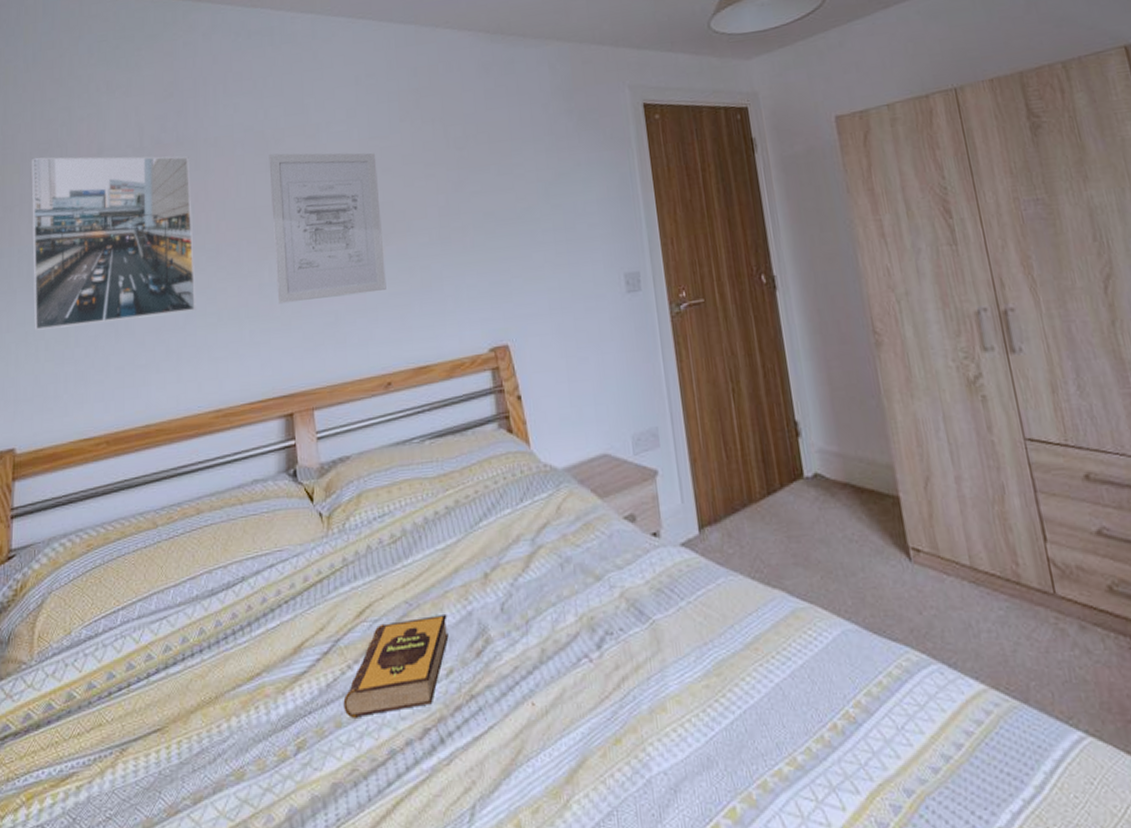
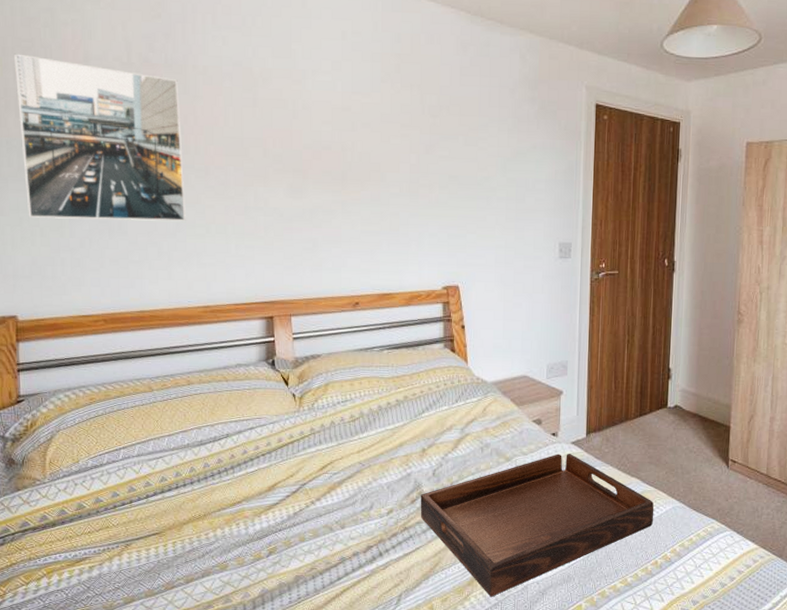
wall art: present [269,153,387,304] -> none [256,91,360,228]
hardback book: present [343,615,449,718] -> none [307,474,391,536]
serving tray: none [487,560,818,801] -> present [420,453,654,597]

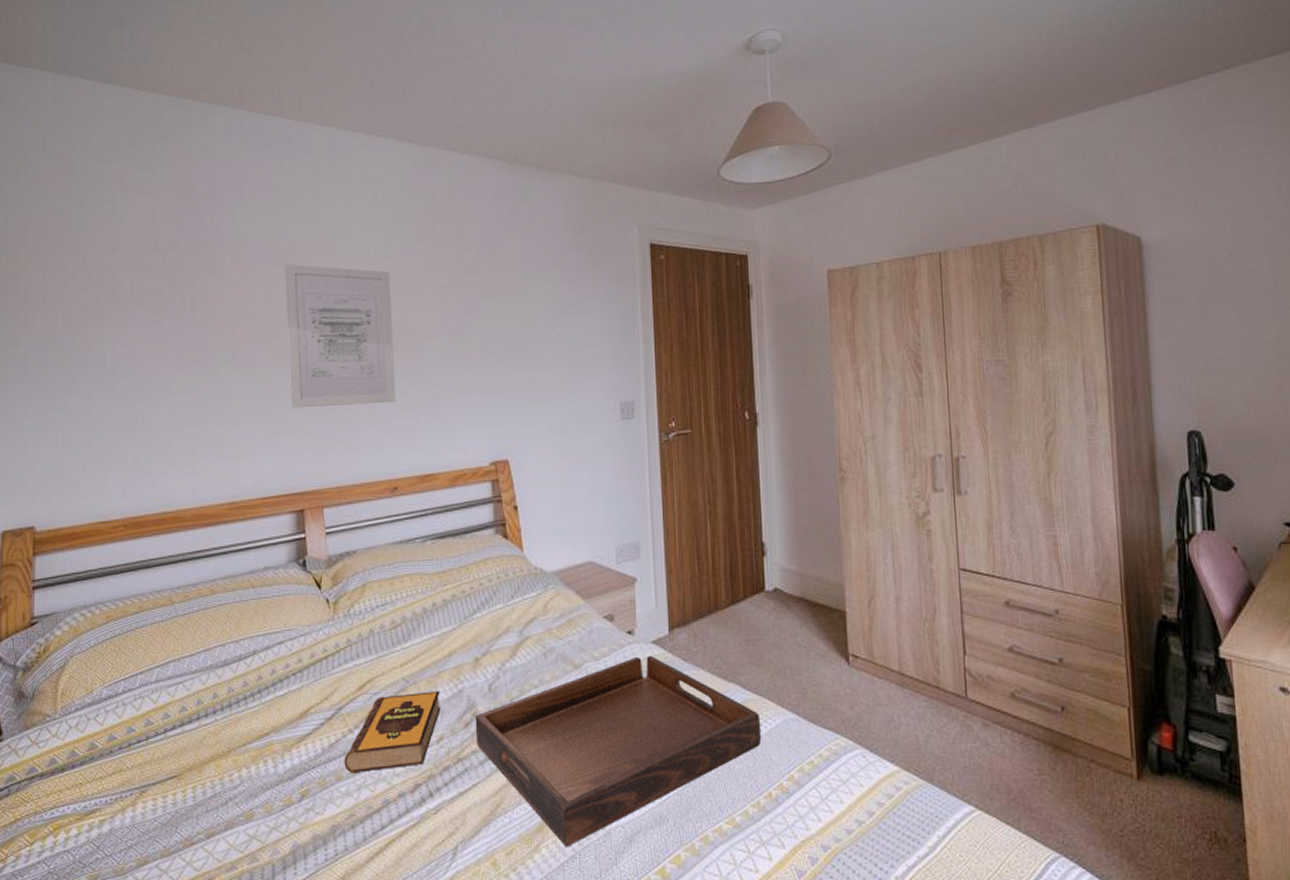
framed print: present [14,53,186,221] -> none [45,249,212,418]
wall art: none [256,91,360,228] -> present [285,264,396,409]
hardback book: none [307,474,391,536] -> present [344,691,441,773]

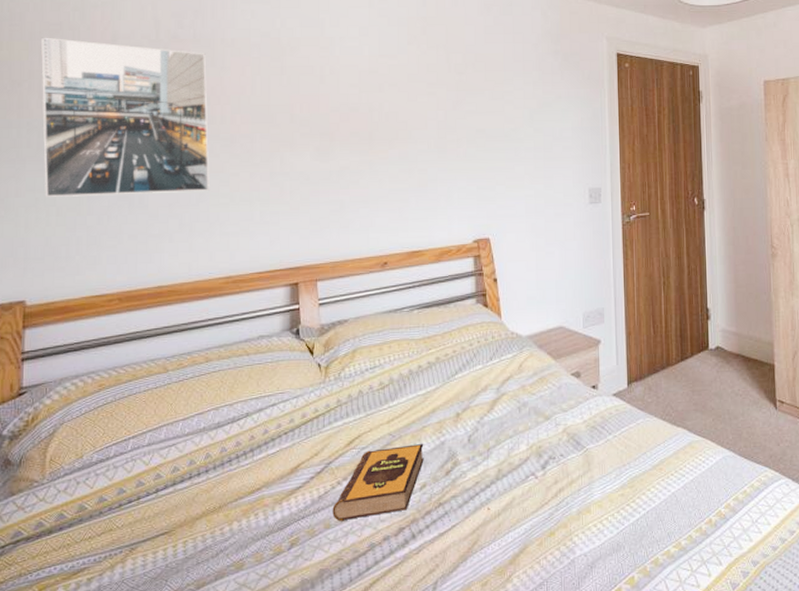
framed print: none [45,249,212,418] -> present [41,37,210,197]
wall art: present [285,264,396,409] -> none [284,60,387,191]
serving tray: present [475,655,762,847] -> none [455,406,704,576]

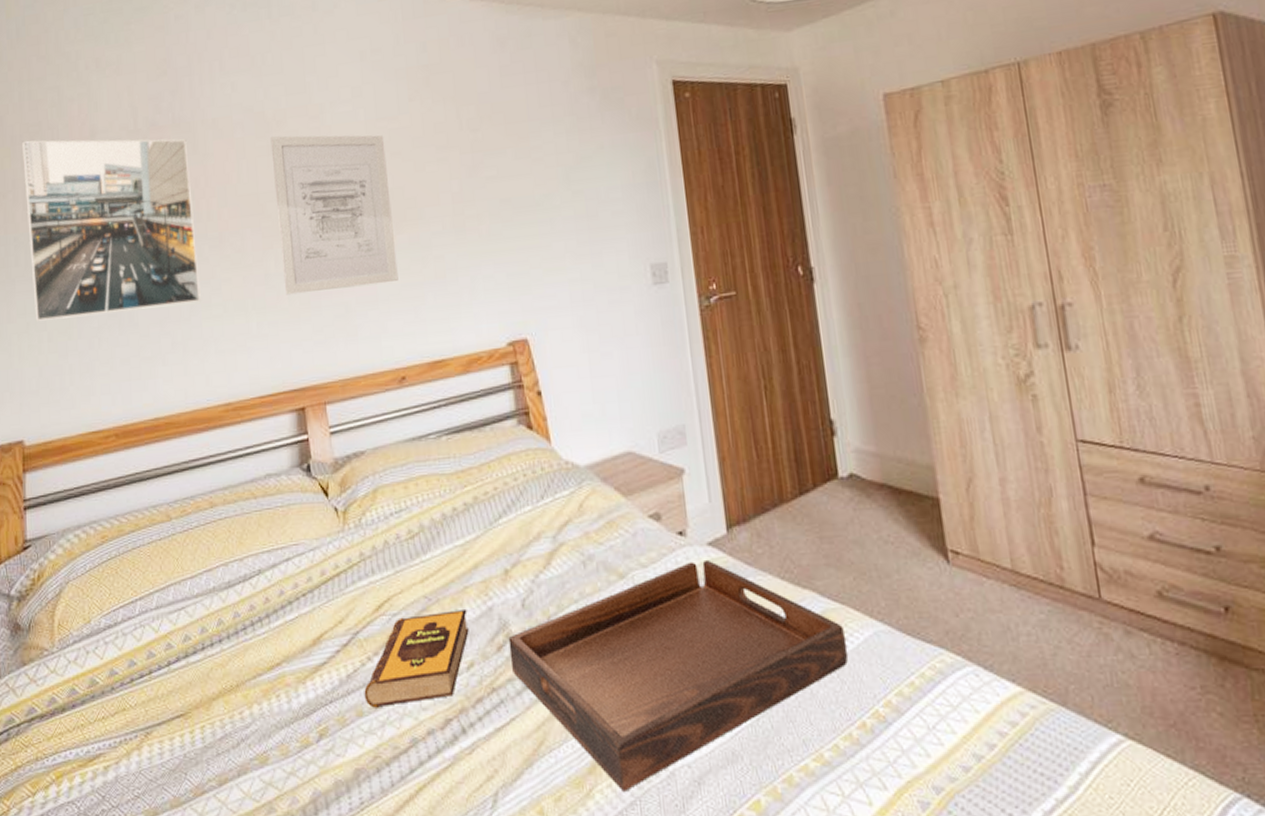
wall art: none [284,60,387,191] -> present [270,135,398,295]
serving tray: none [455,406,704,576] -> present [508,559,848,791]

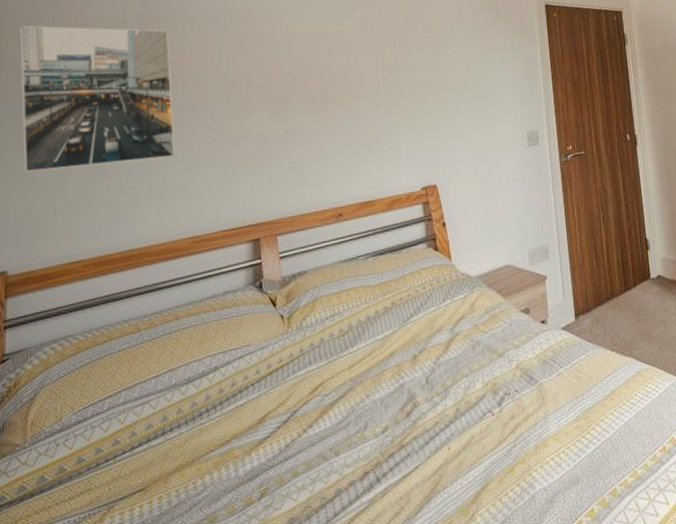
wall art: present [270,135,398,295] -> none [240,31,339,152]
hardback book: present [364,610,469,708] -> none [299,387,385,469]
serving tray: present [508,559,848,791] -> none [415,339,655,513]

